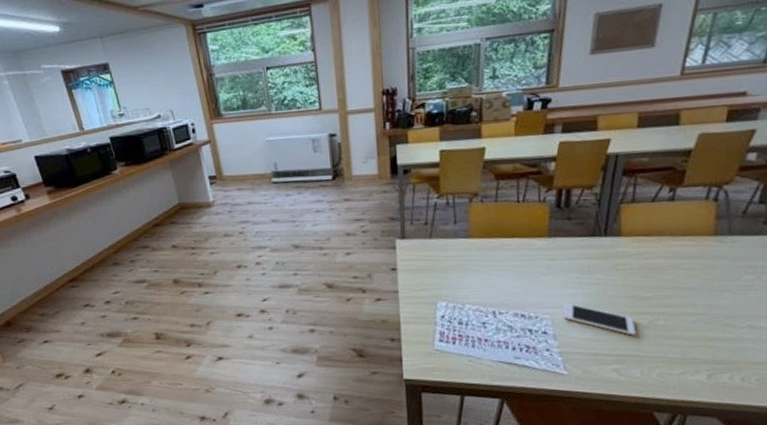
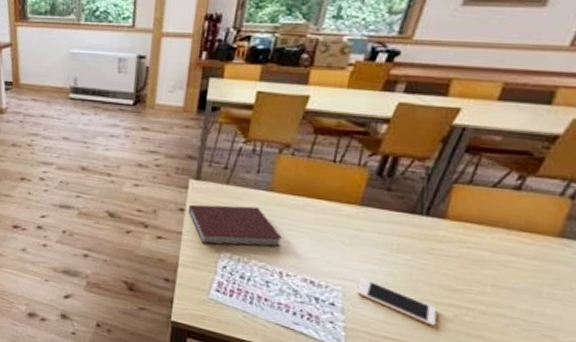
notebook: none [399,255,489,298] -> present [187,204,283,247]

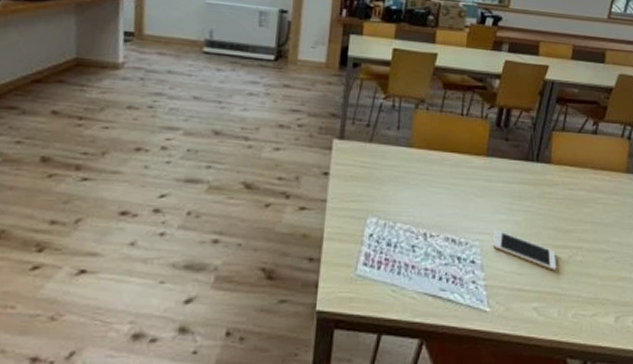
notebook: present [187,204,283,247] -> none [332,164,425,211]

